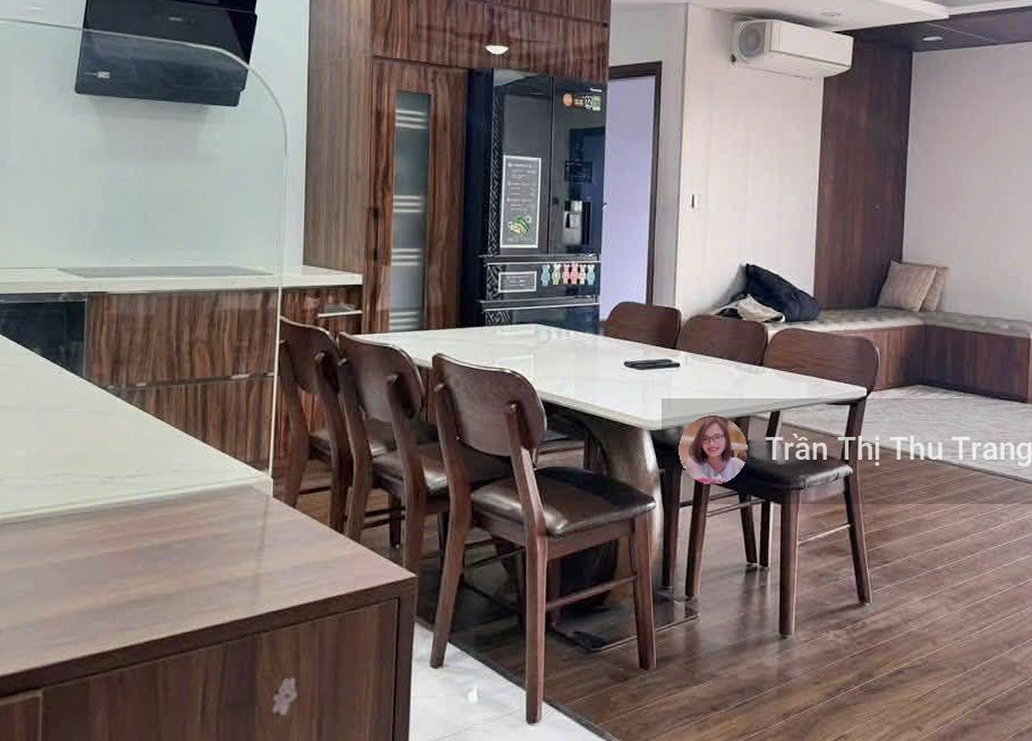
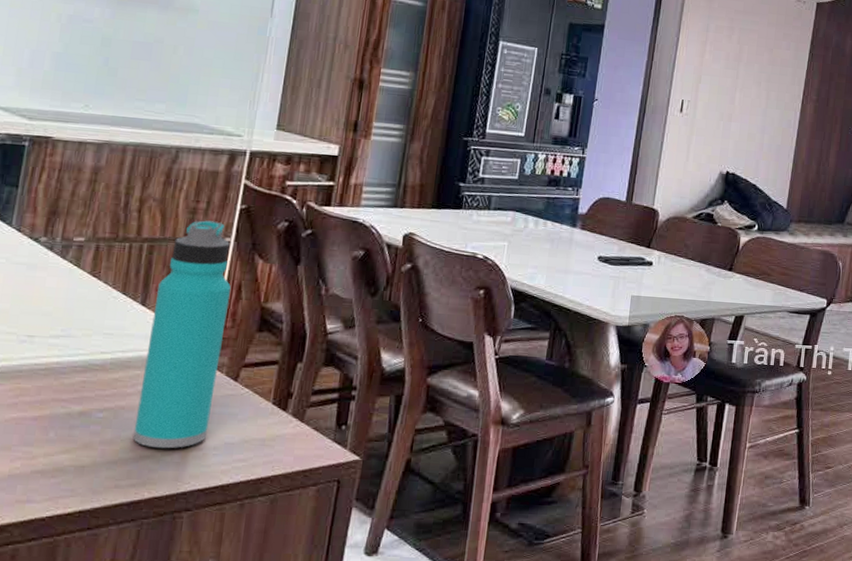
water bottle: none [209,358,279,575] -> present [133,220,231,449]

